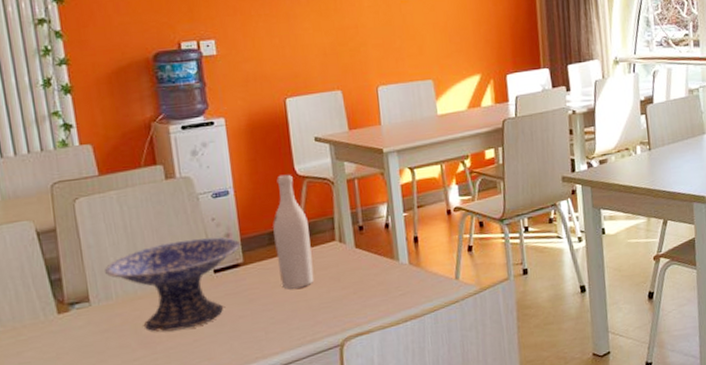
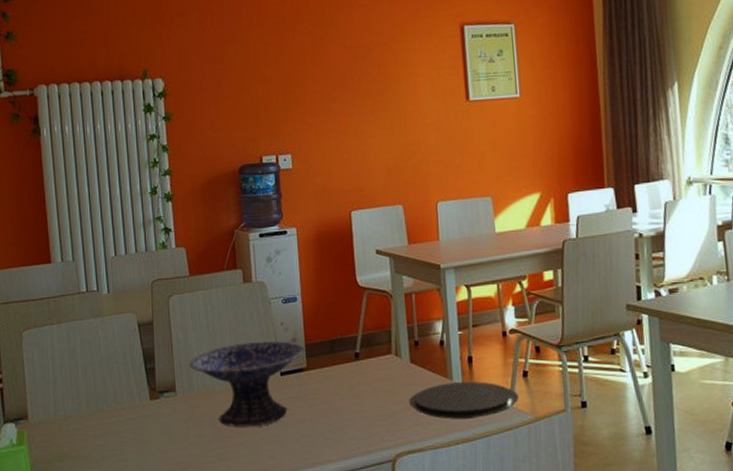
wine bottle: present [273,174,314,289] -> none [334,284,371,398]
plate: none [355,259,464,299] -> present [409,381,519,420]

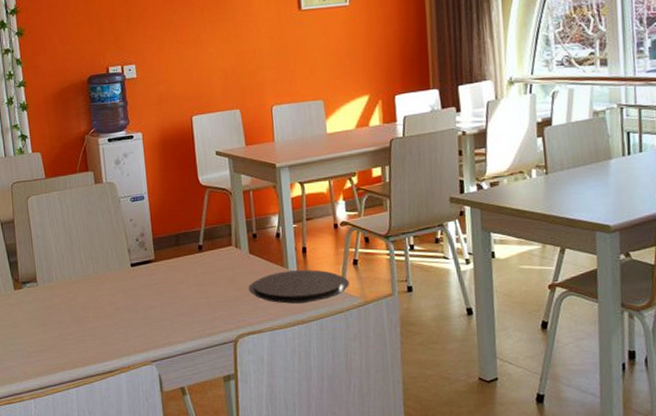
decorative bowl: present [190,341,305,427] -> none [48,235,153,313]

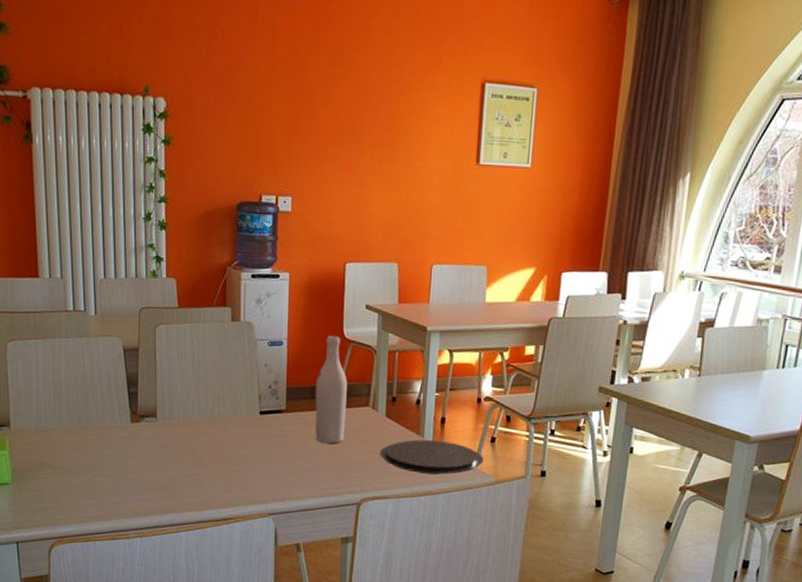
wine bottle: none [179,183,213,286] -> present [315,335,347,444]

